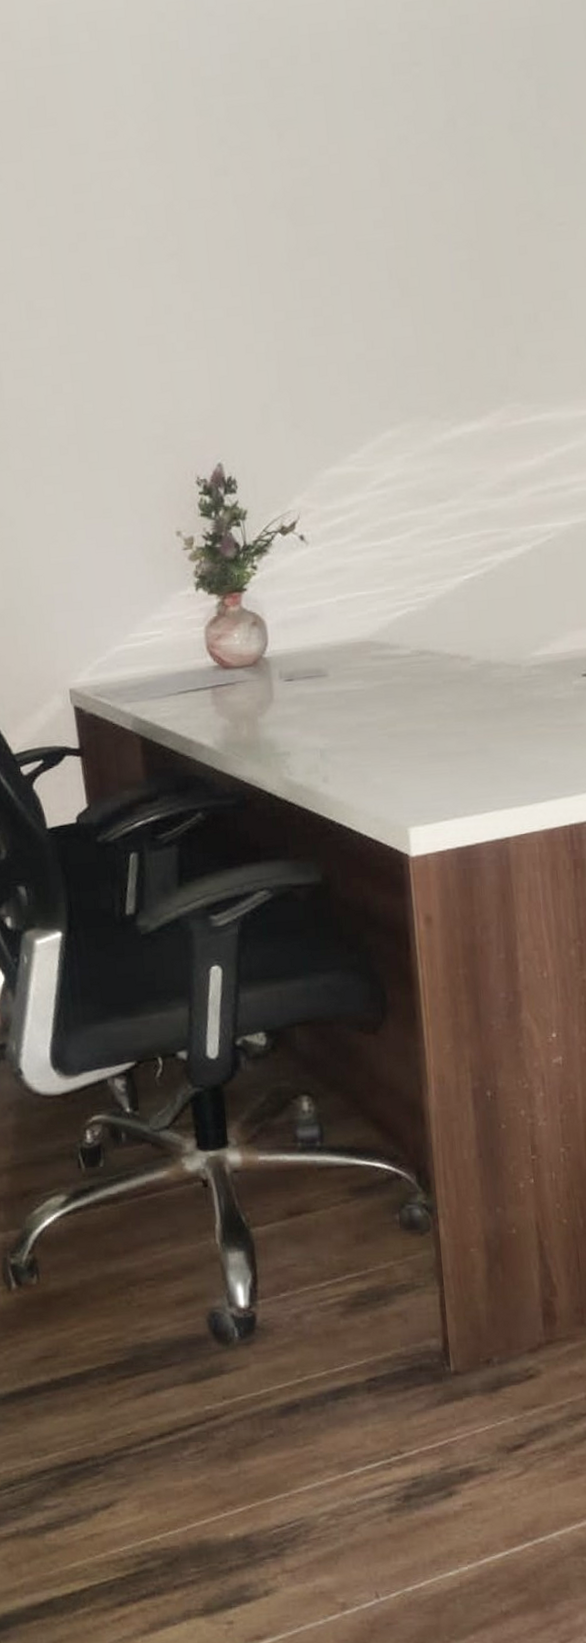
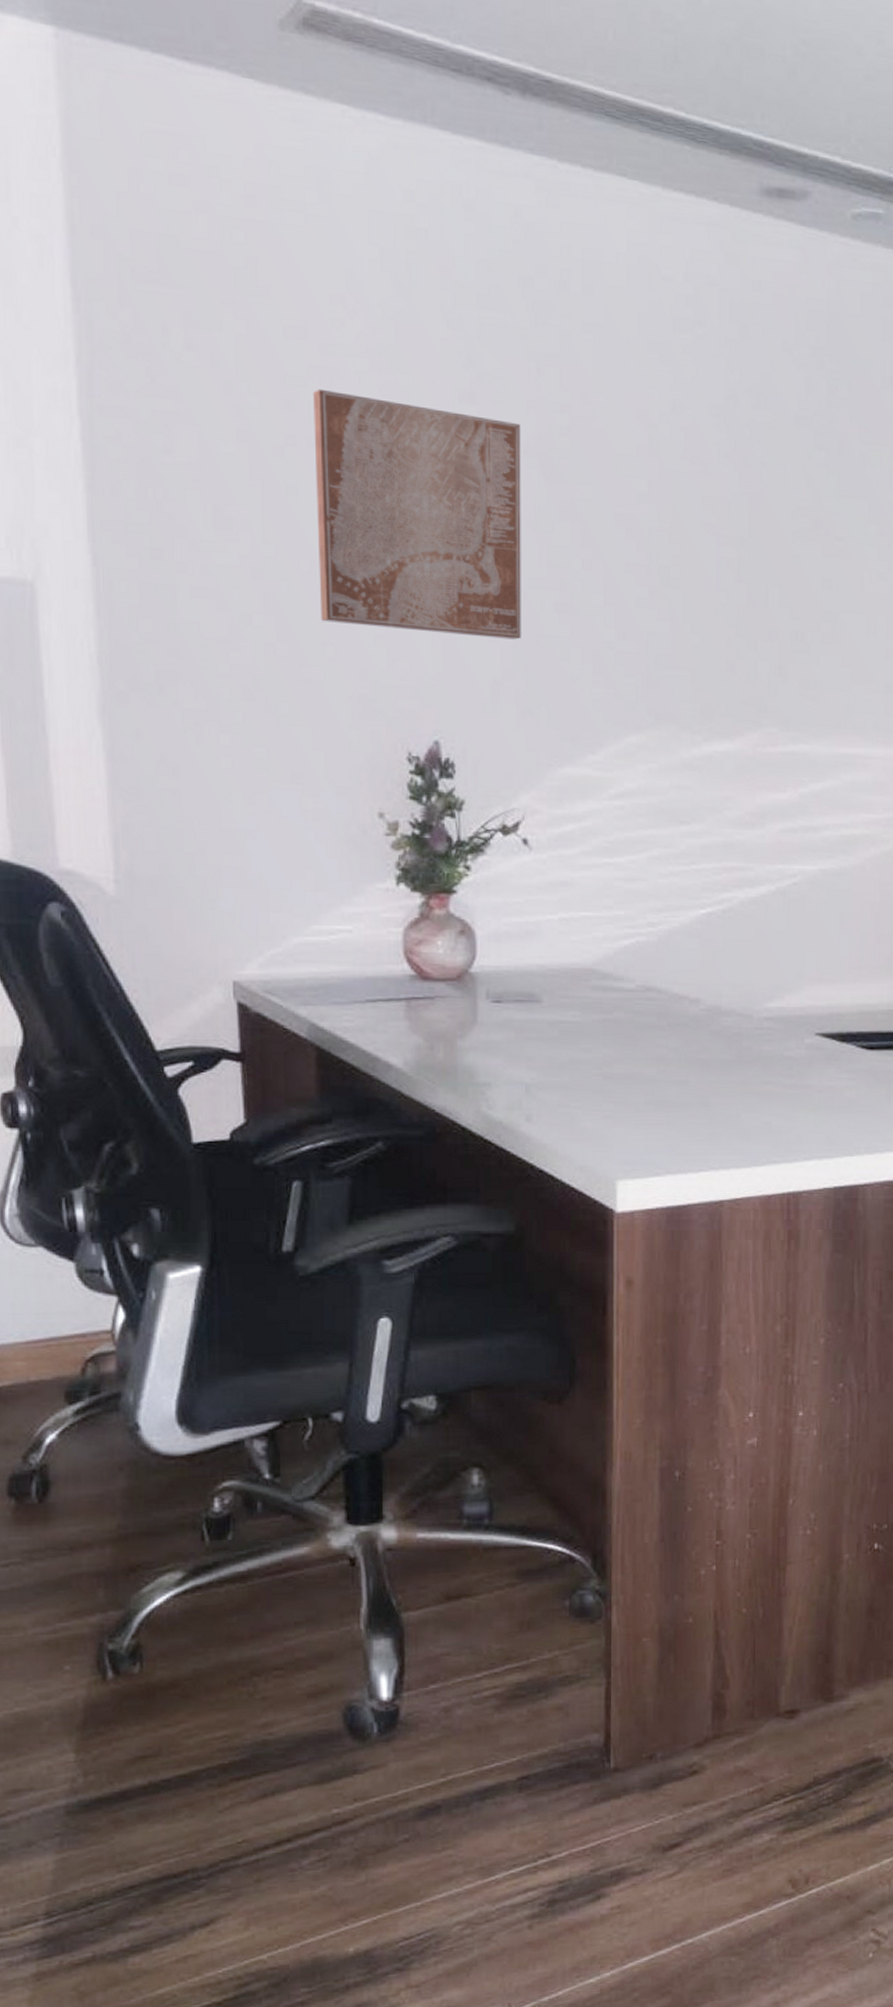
wall art: none [97,183,284,380] -> present [313,388,521,640]

